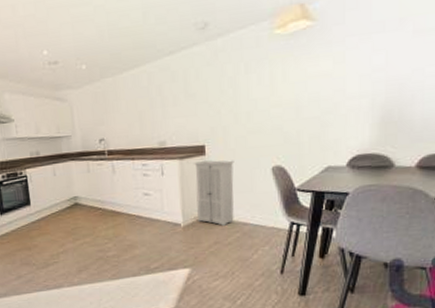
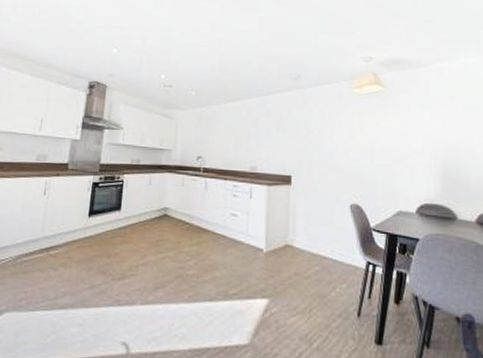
storage cabinet: present [193,159,234,227] -> none [279,189,317,258]

